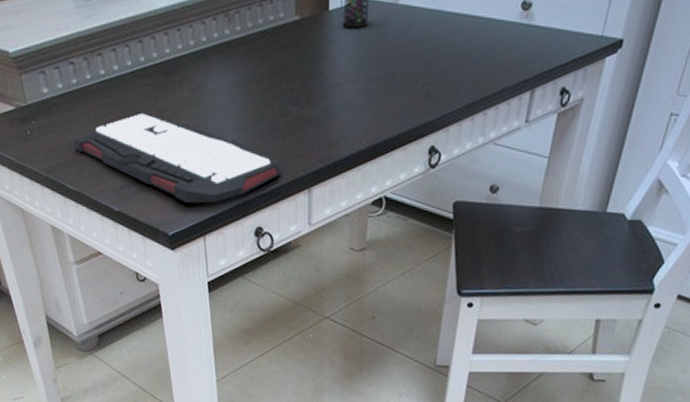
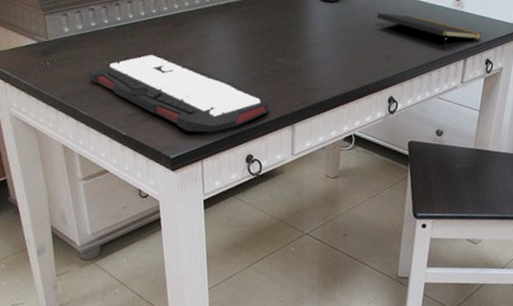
notepad: none [415,36,557,80] -> present [376,13,482,50]

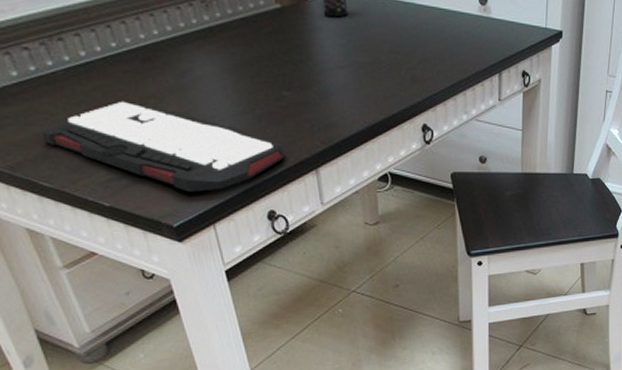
notepad: present [376,13,482,50] -> none [394,26,514,64]

